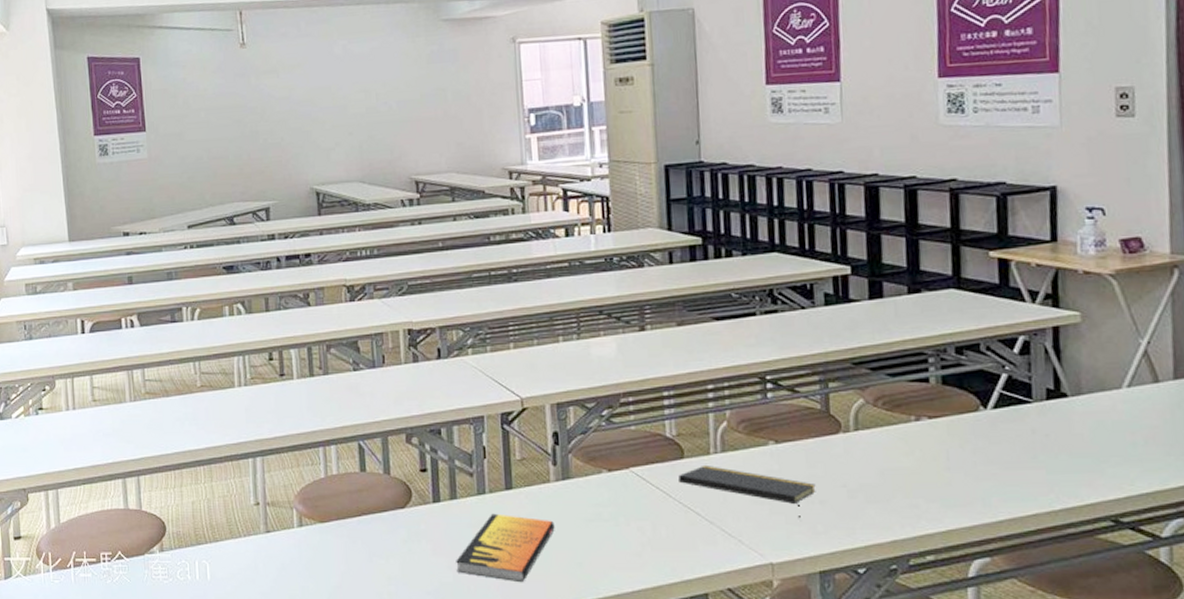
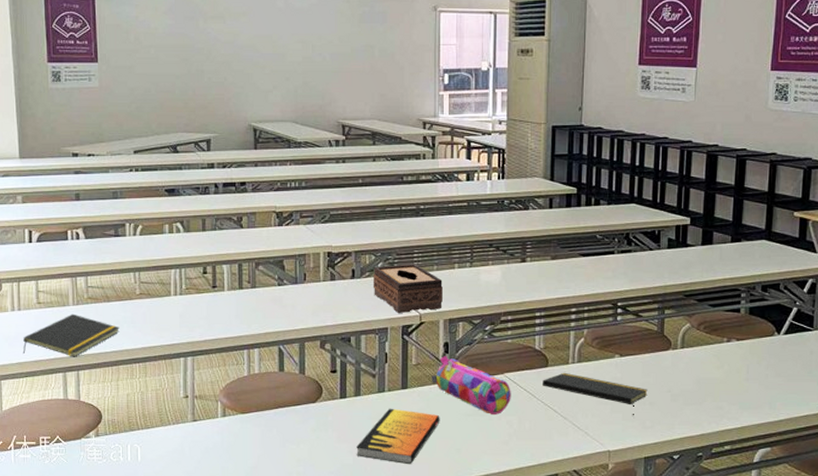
notepad: none [79,411,181,461] -> present [22,313,120,357]
tissue box: none [462,338,547,398] -> present [374,264,443,313]
pencil case: none [540,448,641,519] -> present [432,356,511,414]

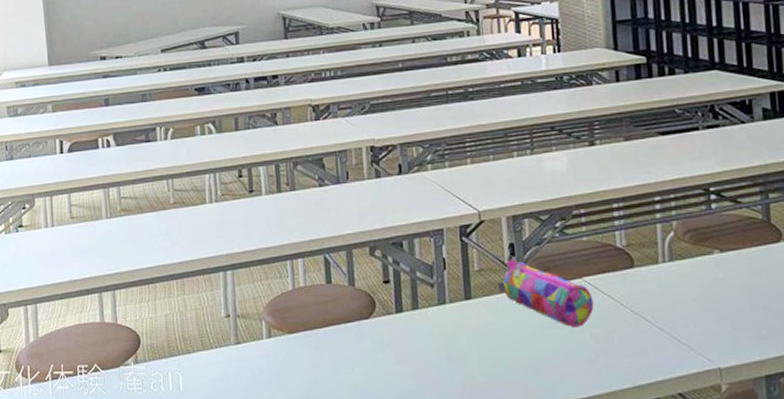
notepad: present [22,313,120,357] -> none [57,227,155,276]
book: present [356,408,440,465] -> none [418,323,513,390]
tissue box: present [374,264,443,313] -> none [422,154,503,211]
notepad: present [543,373,648,417] -> none [629,274,760,326]

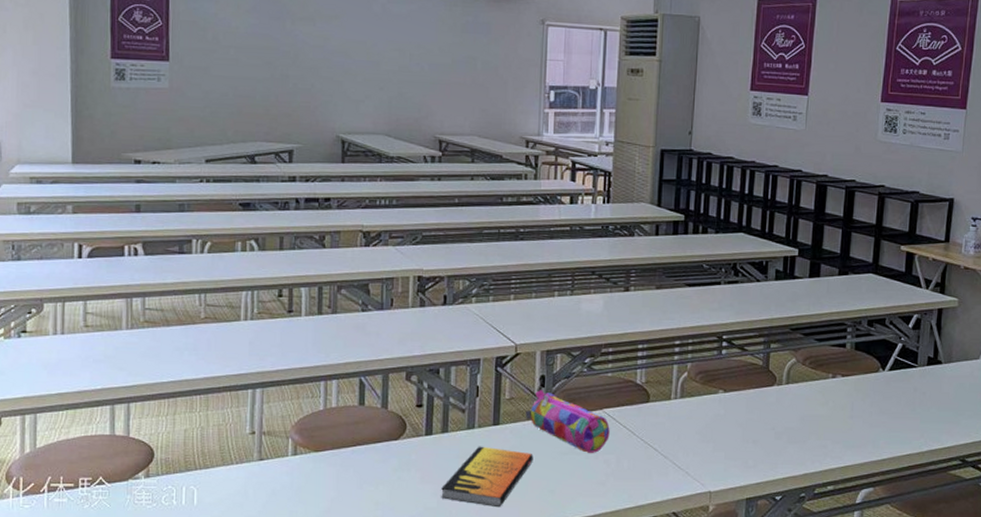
book: none [418,323,513,390] -> present [441,446,533,508]

